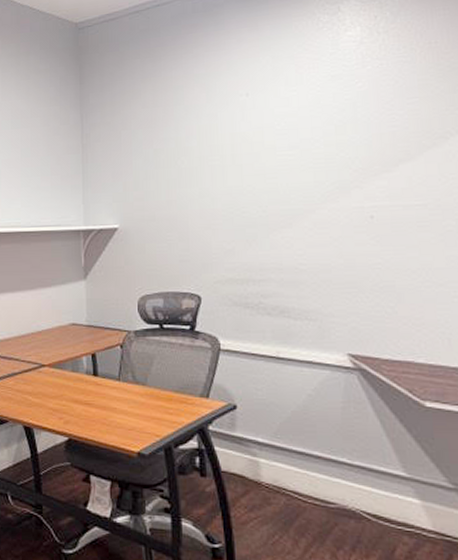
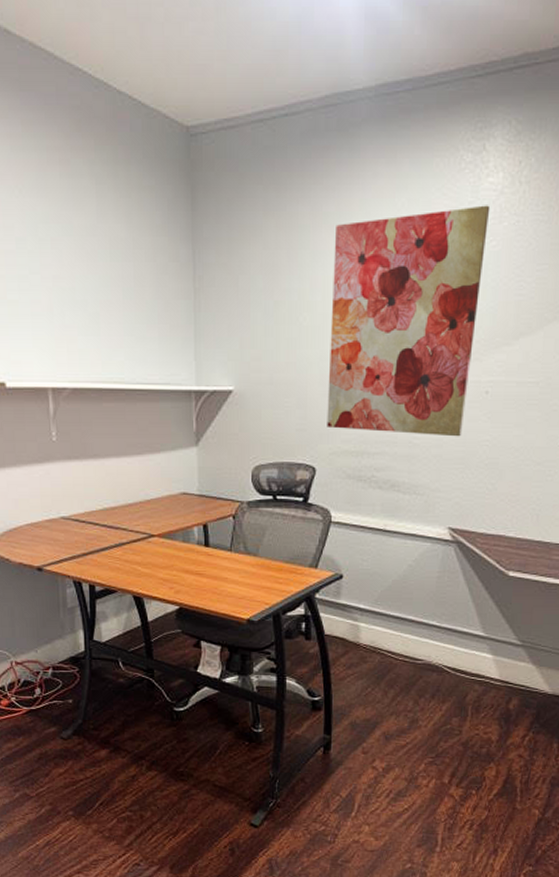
wall art: none [206,54,352,262] -> present [327,205,491,437]

